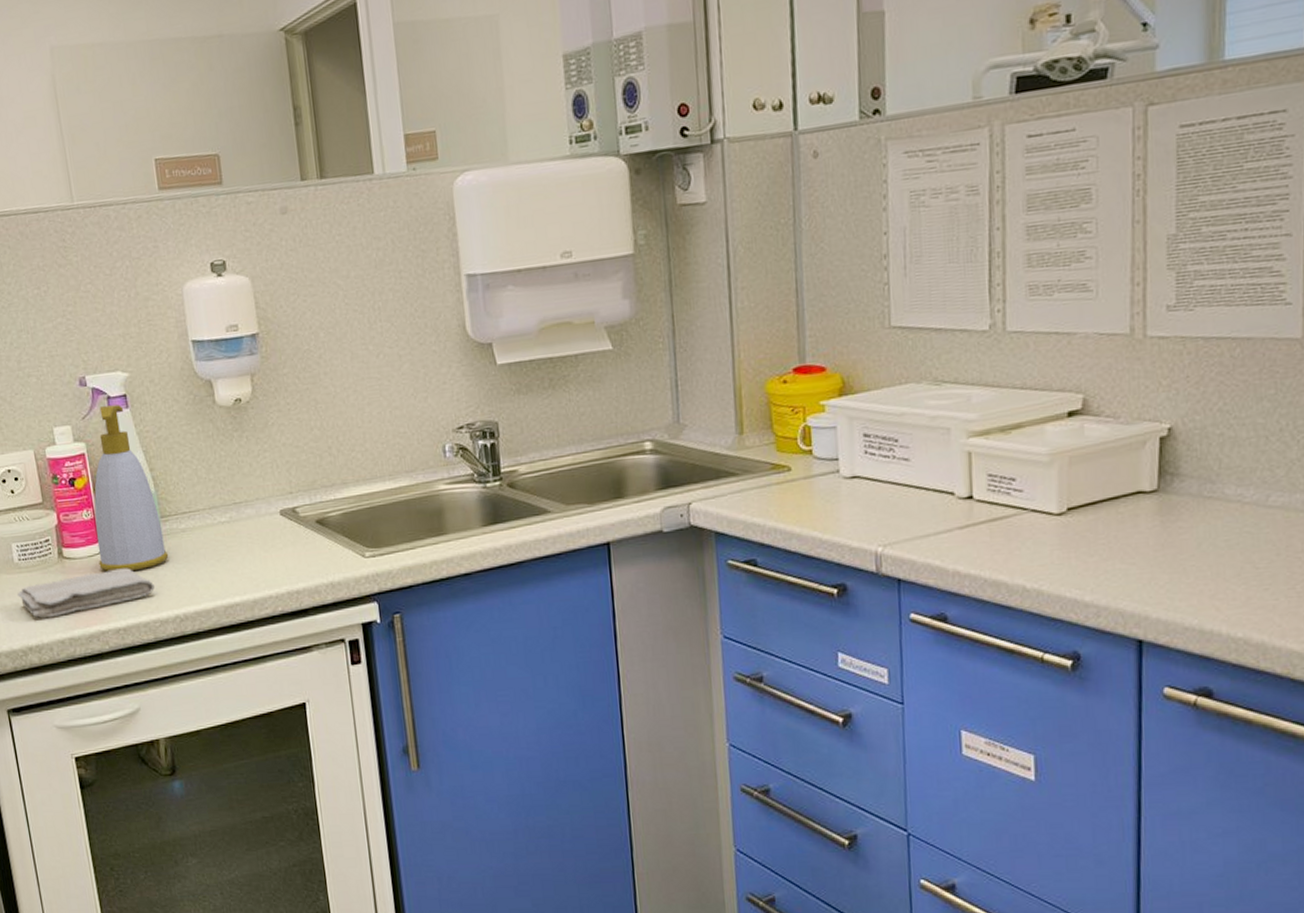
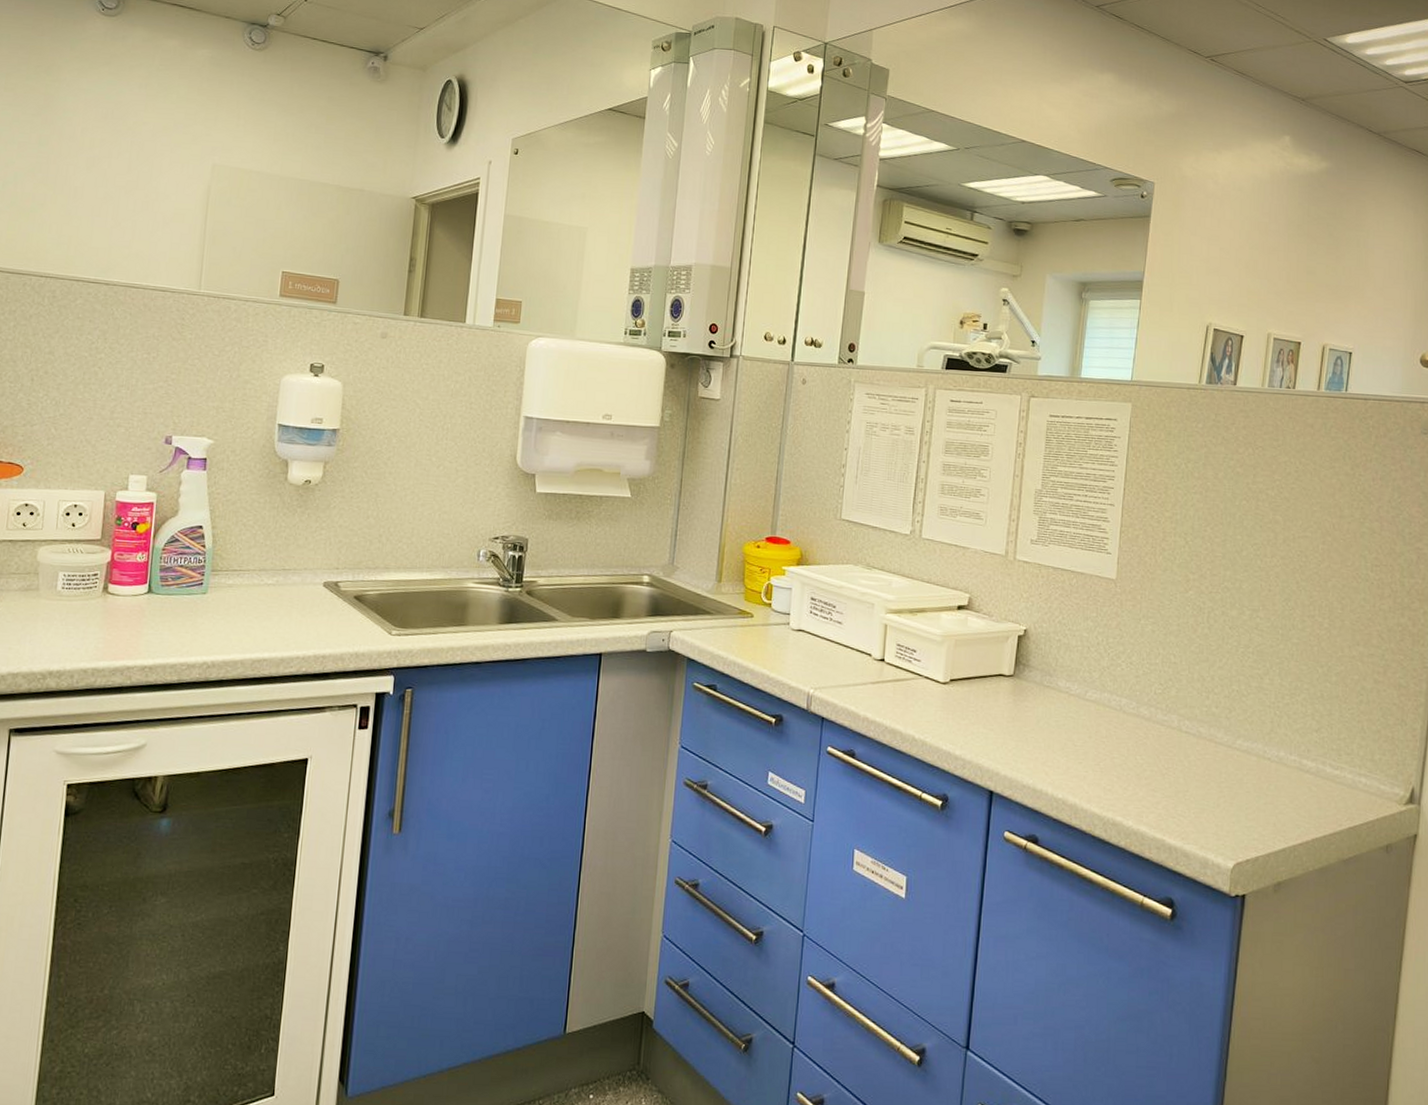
washcloth: present [17,568,155,619] -> none [52,611,190,647]
soap bottle: present [94,404,169,572] -> none [141,465,211,616]

